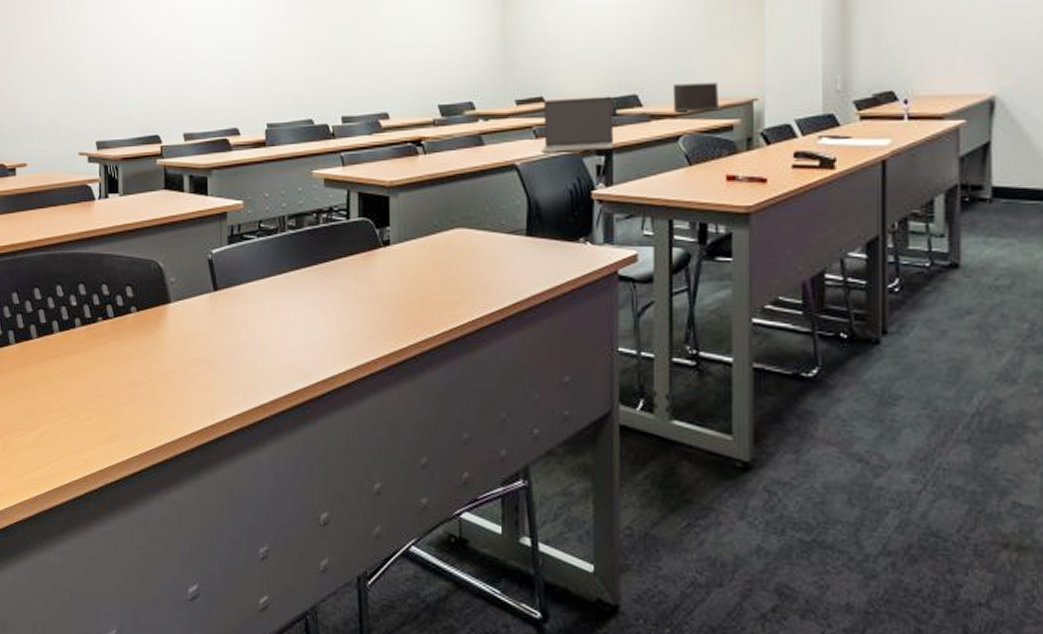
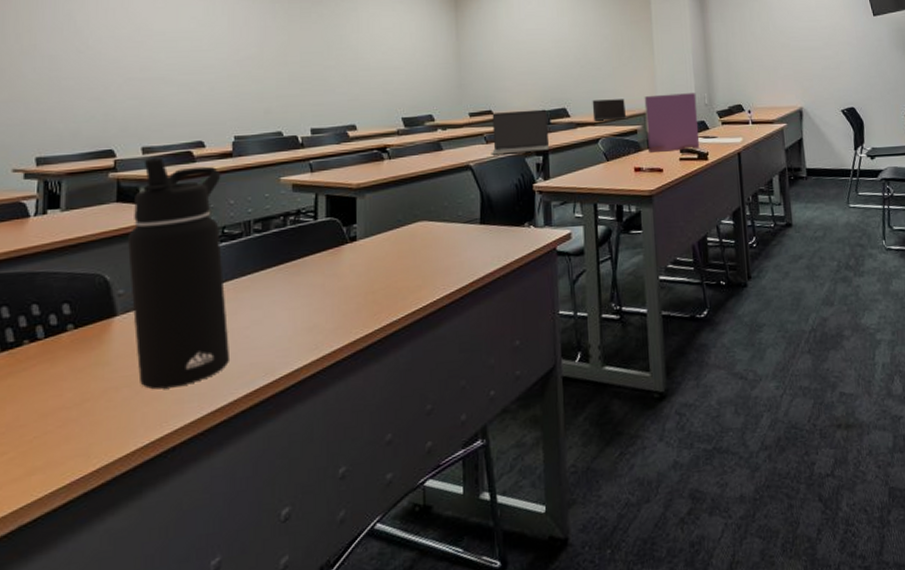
water bottle: none [175,144,271,379] -> present [127,157,231,390]
binder: none [746,74,824,156] -> present [644,93,700,152]

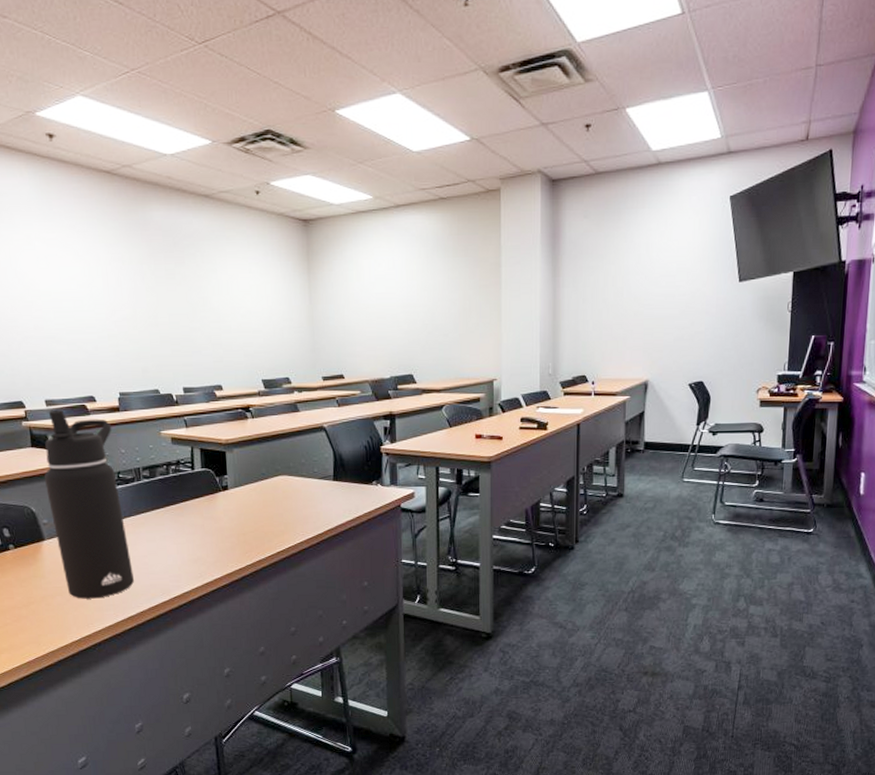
laptop: present [491,109,550,155] -> none [342,375,397,418]
laptop: present [592,99,628,121] -> none [438,366,472,388]
binder: present [644,93,700,152] -> none [489,362,541,420]

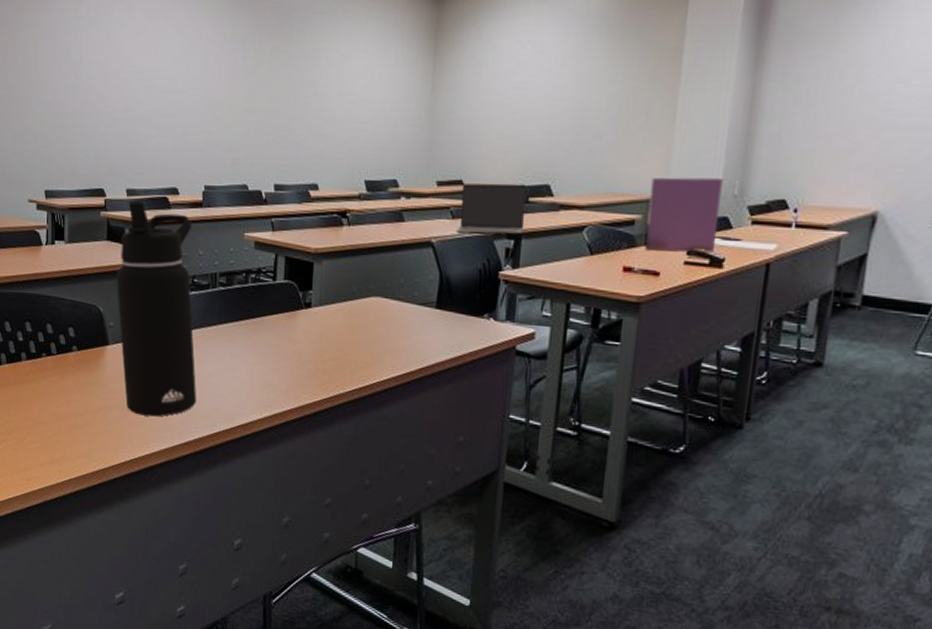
laptop: none [342,375,397,418] -> present [456,183,526,235]
binder: none [489,362,541,420] -> present [644,177,724,253]

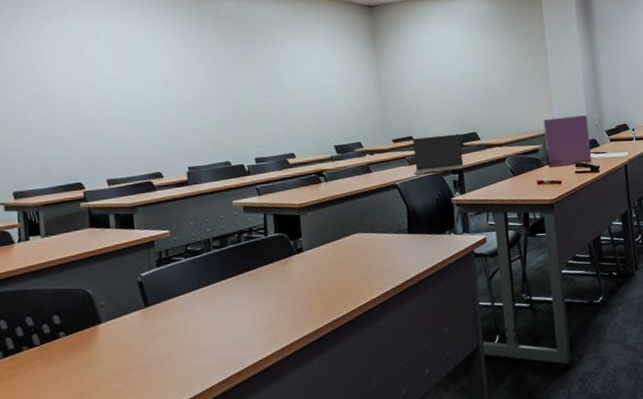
water bottle: present [116,200,197,417] -> none [103,187,204,382]

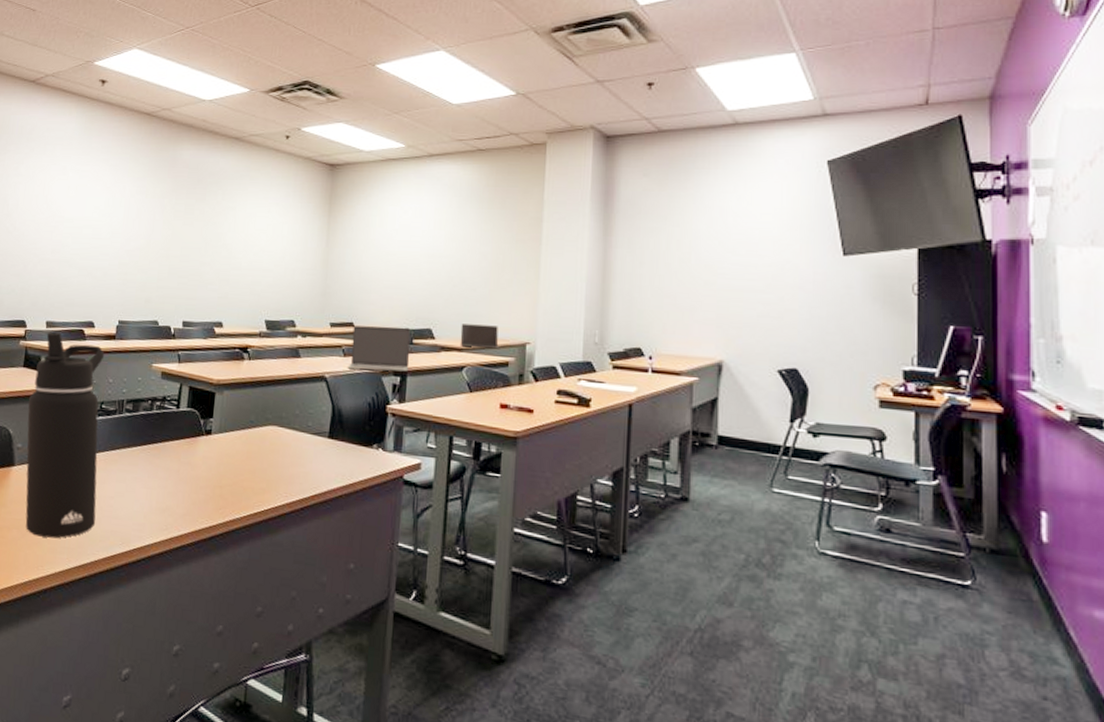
water bottle: none [103,187,204,382] -> present [25,331,105,538]
laptop: none [498,122,530,143] -> present [460,324,500,349]
binder: present [543,115,592,168] -> none [518,325,585,394]

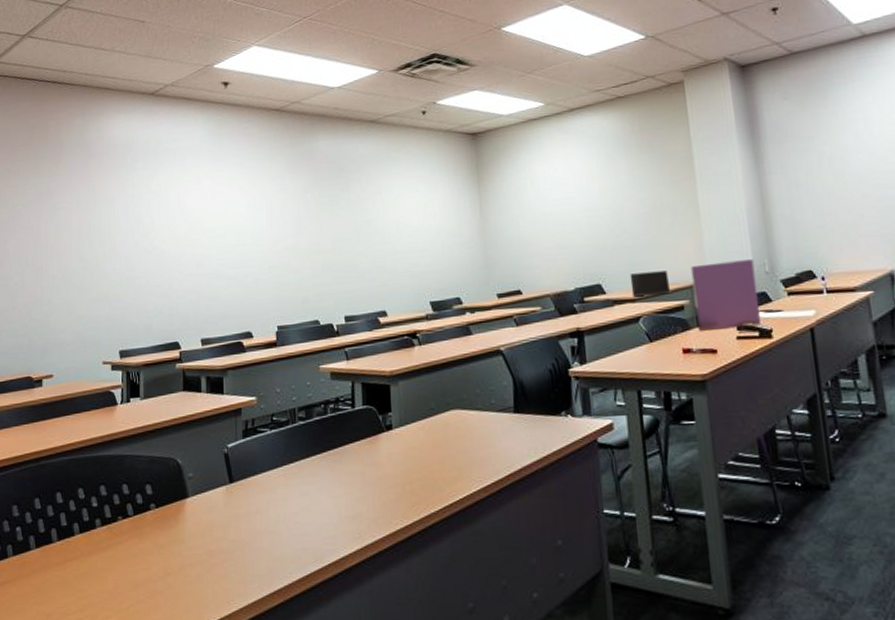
water bottle: present [25,331,105,538] -> none [193,348,284,569]
laptop: present [347,325,410,372] -> none [521,286,585,338]
binder: none [518,325,585,394] -> present [690,259,762,331]

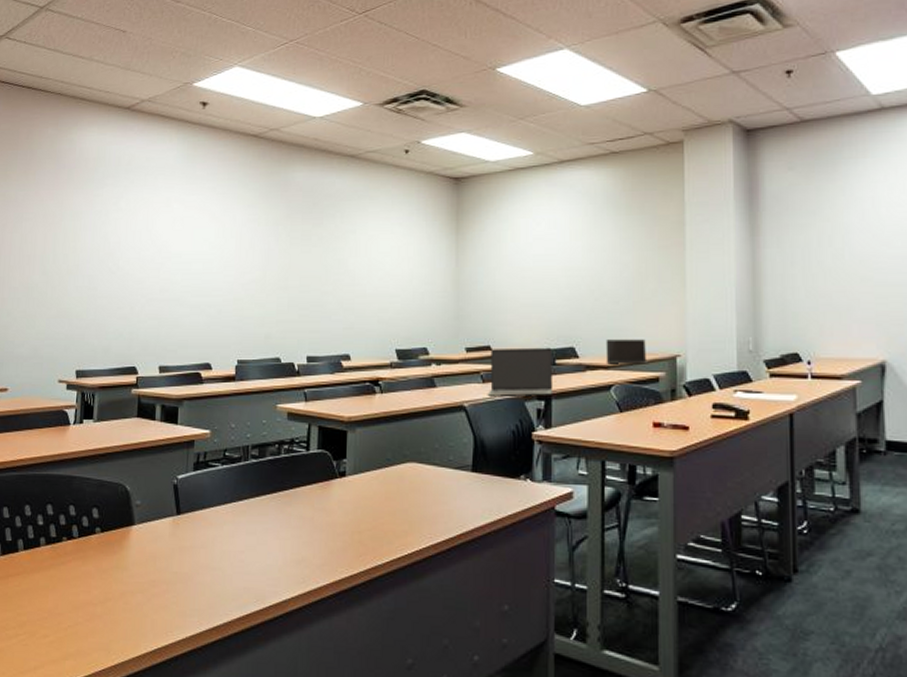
laptop: none [521,286,585,338] -> present [487,347,553,396]
binder: present [690,259,762,331] -> none [670,336,739,406]

